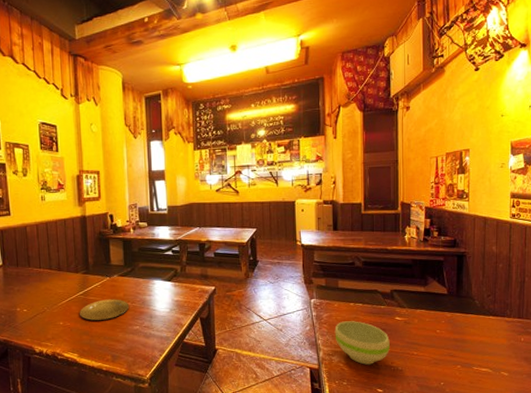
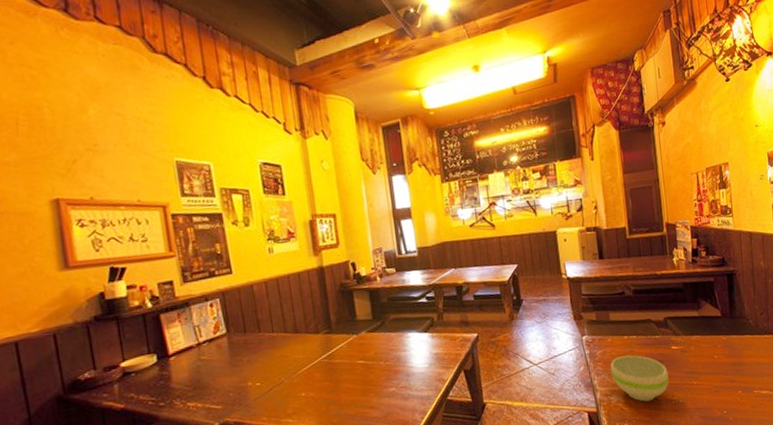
plate: present [80,299,129,321] -> none [324,359,382,388]

